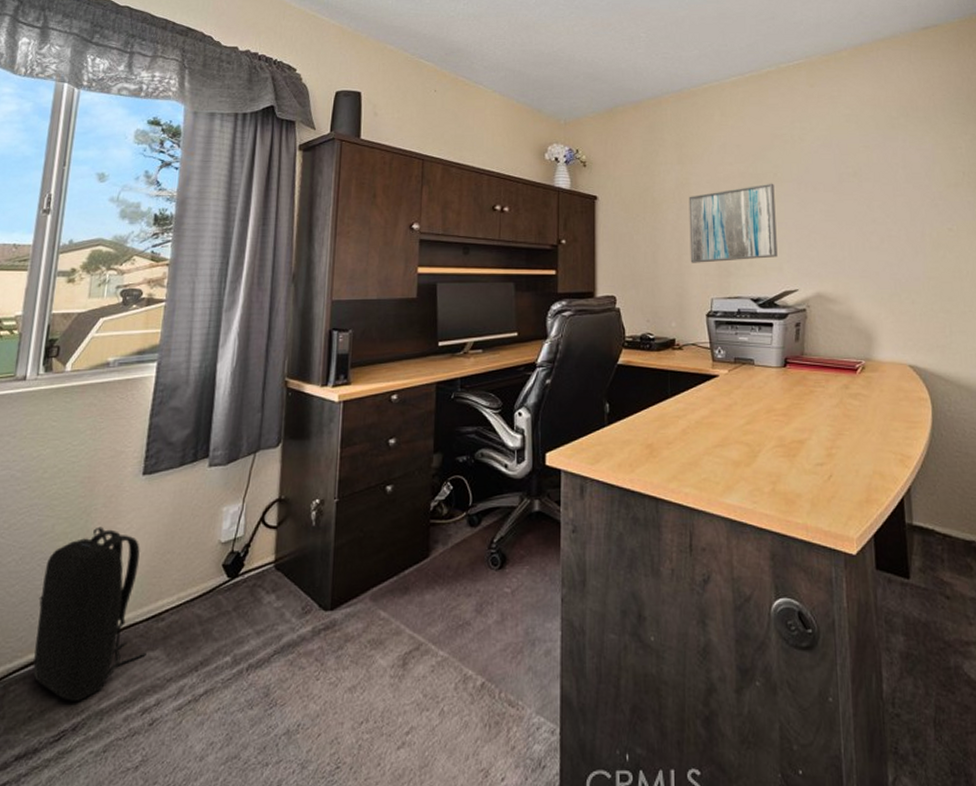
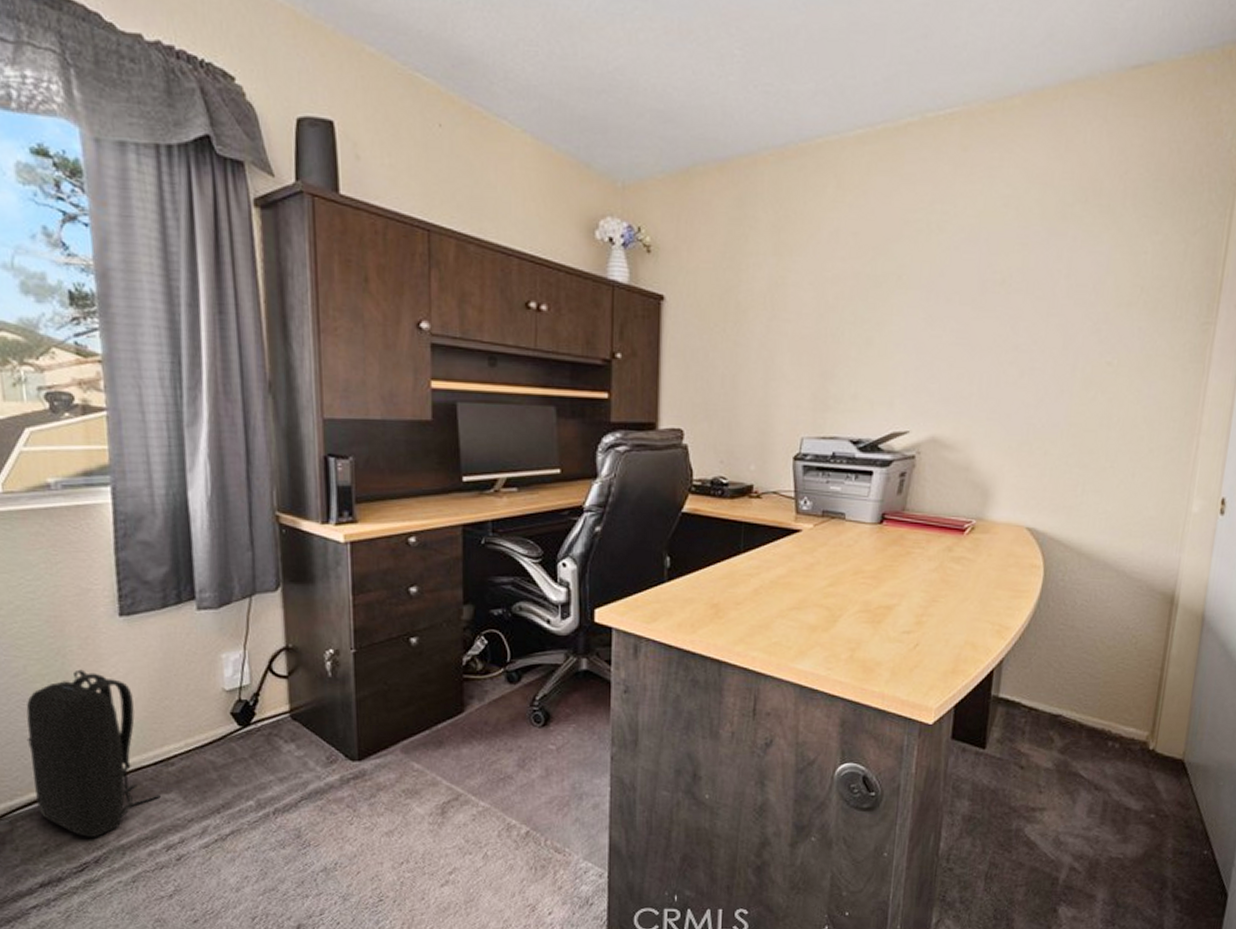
wall art: present [688,183,778,263] -> none [779,289,897,392]

